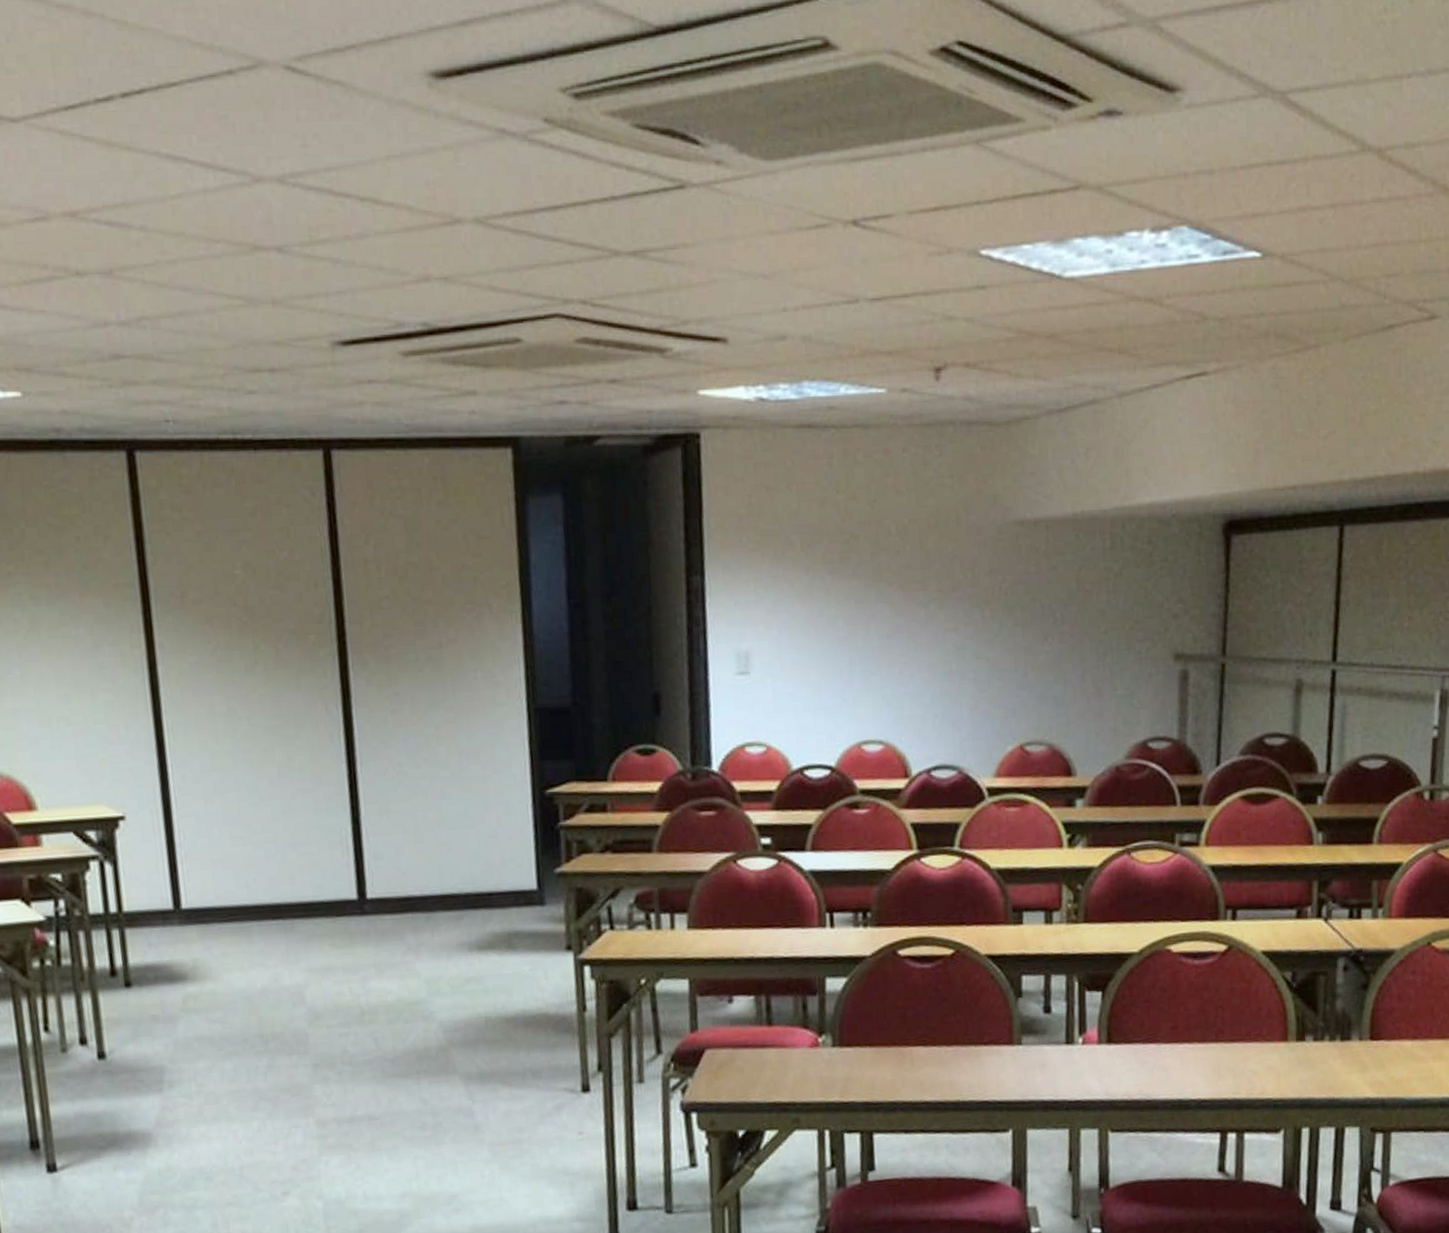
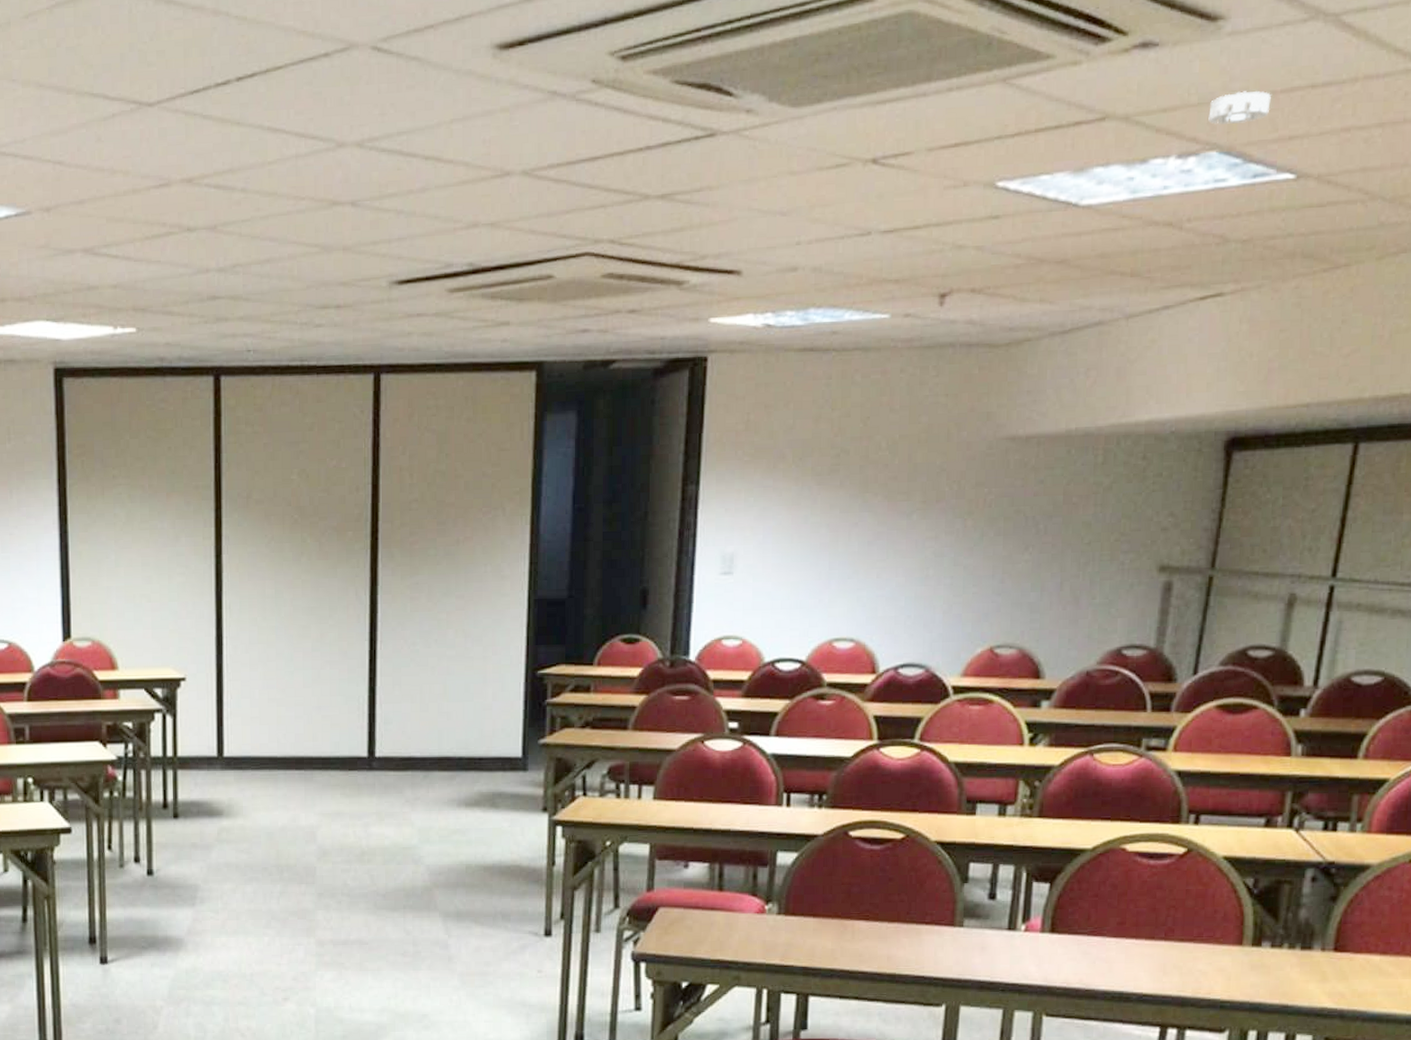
smoke detector: none [1176,166,1232,199] -> present [1208,91,1271,124]

